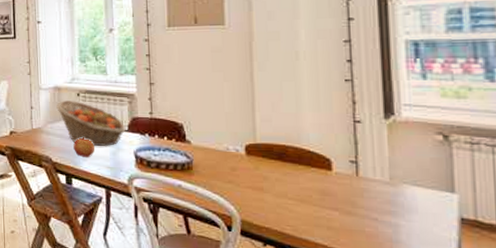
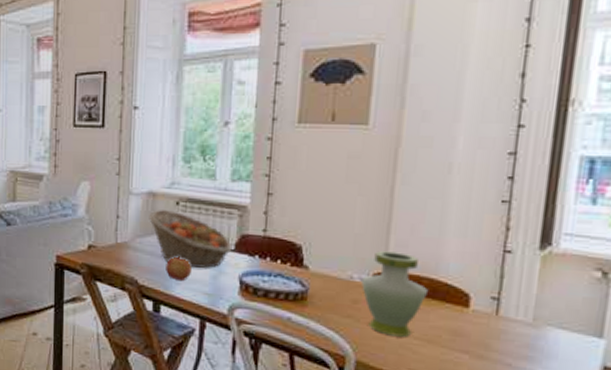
vase: none [235,126,295,198] -> present [360,251,429,337]

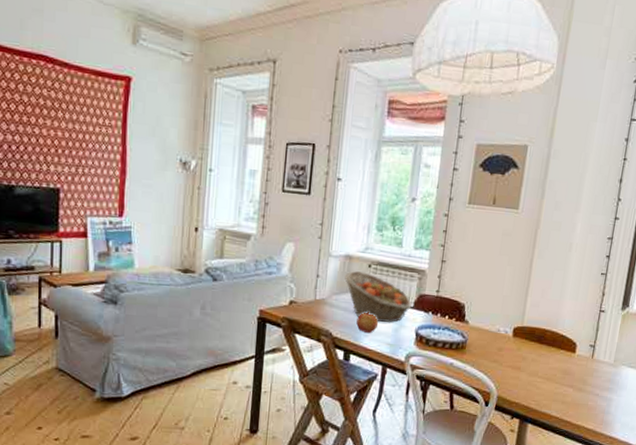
vase: present [360,251,429,337] -> none [505,309,551,376]

